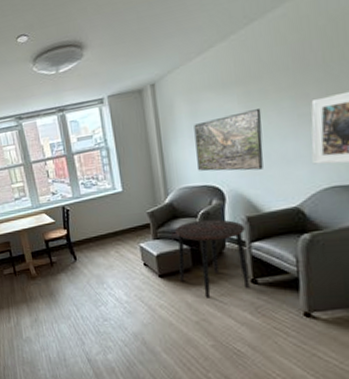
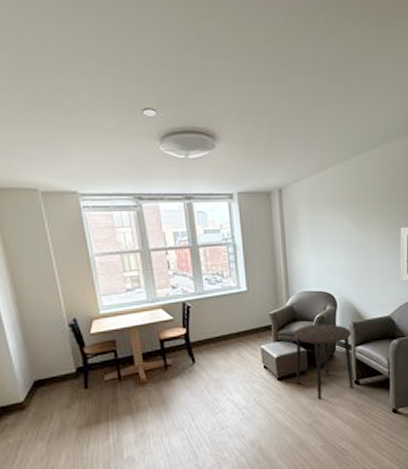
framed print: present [194,109,264,171] -> none [314,228,367,281]

